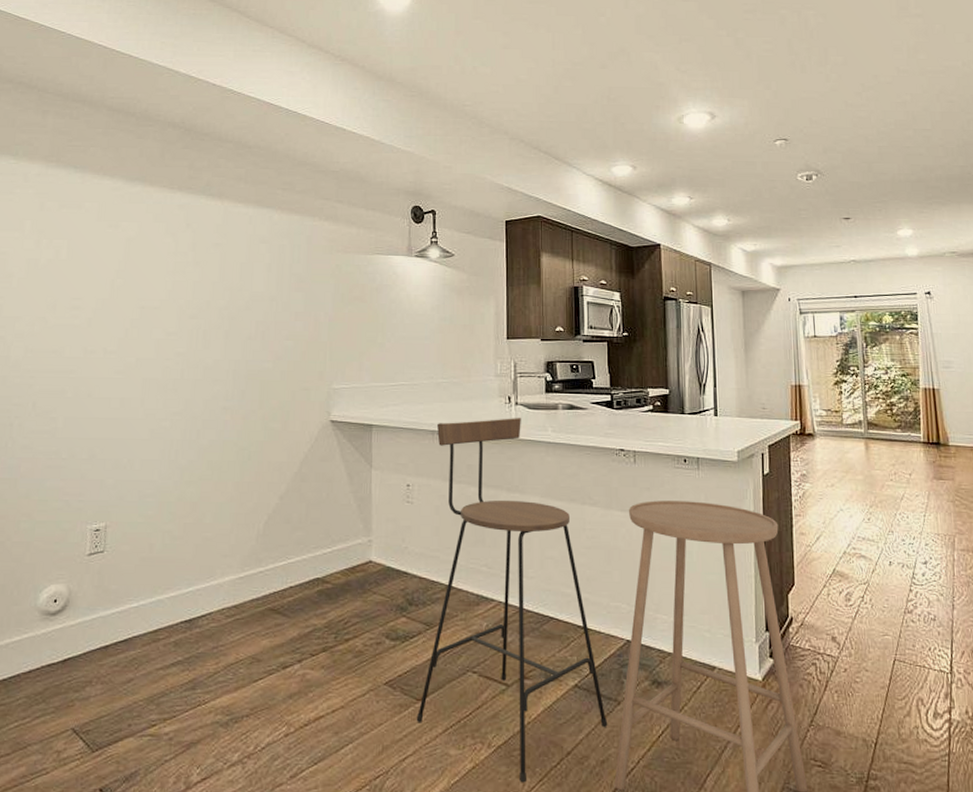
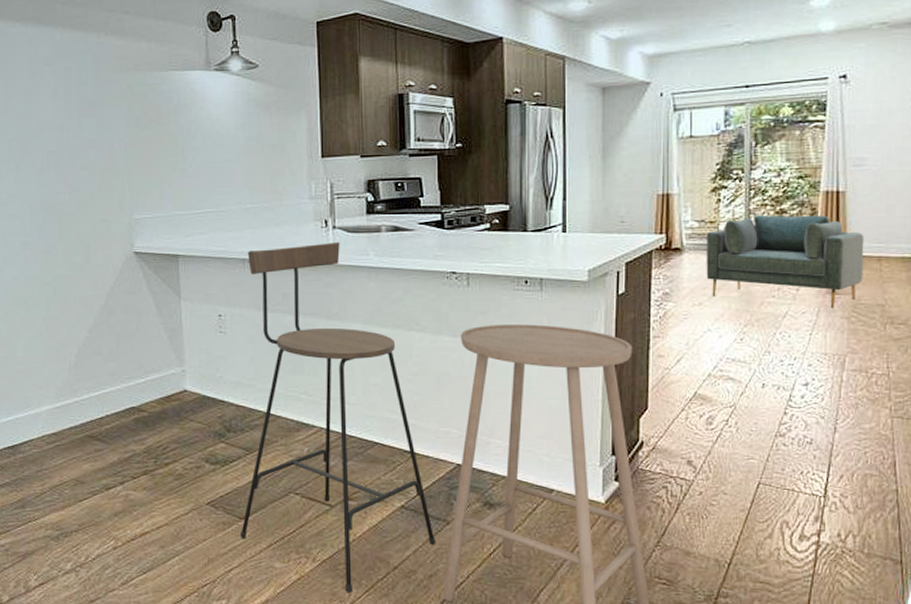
armchair: none [833,406,961,492] -> present [706,214,865,308]

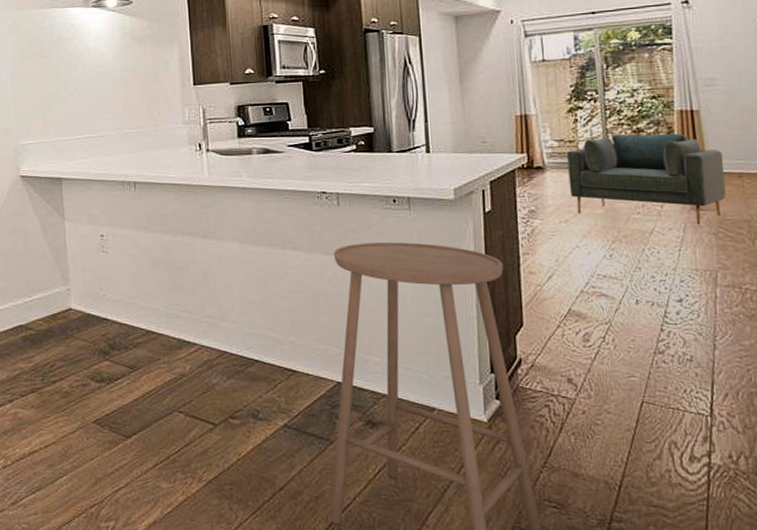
bar stool: present [240,242,436,593] -> none [126,165,321,515]

